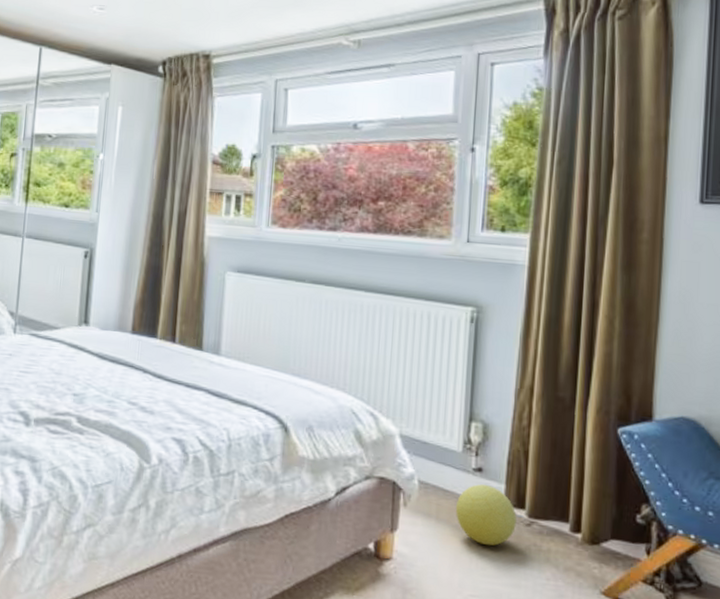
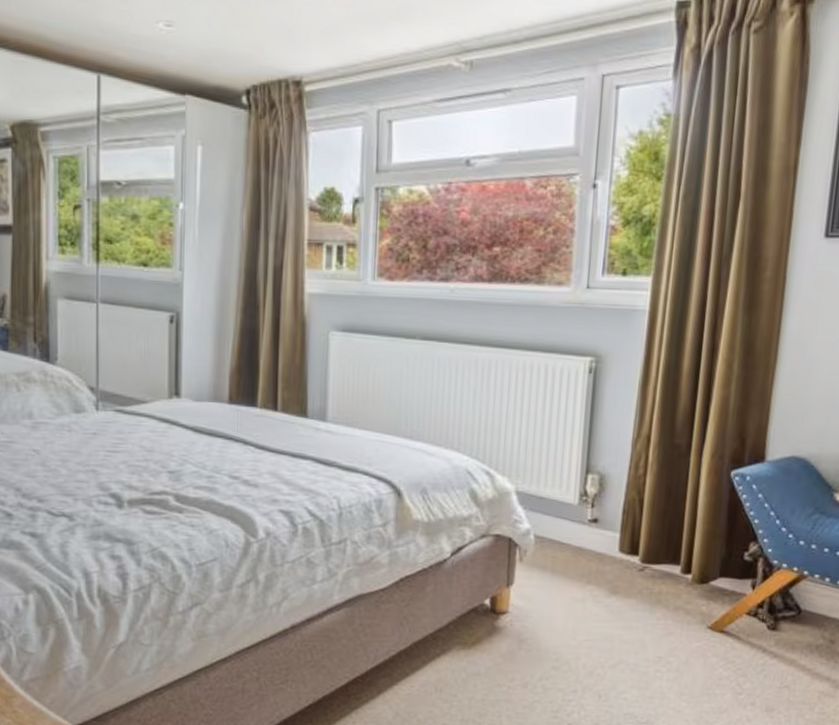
decorative ball: present [455,484,517,546] -> none [570,535,630,593]

